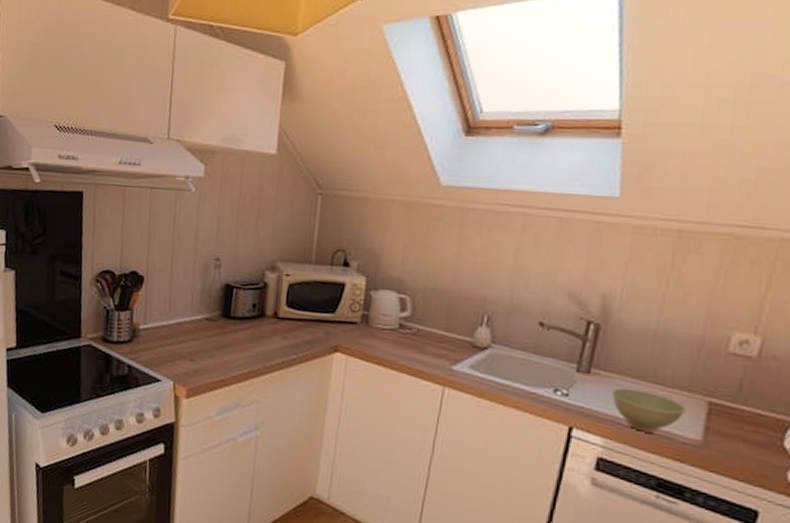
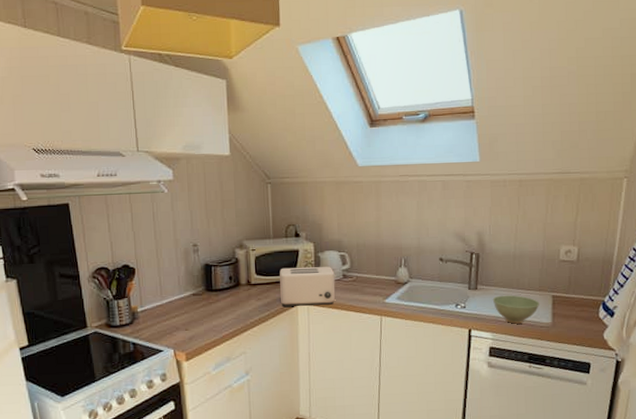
toaster: none [311,303,391,361] -> present [280,266,337,308]

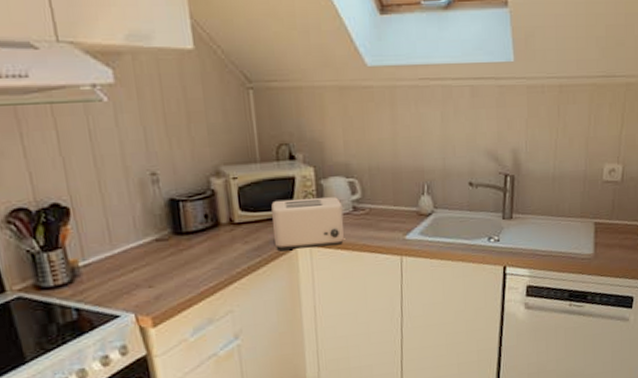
bowl: present [492,295,539,324] -> none [529,223,581,258]

